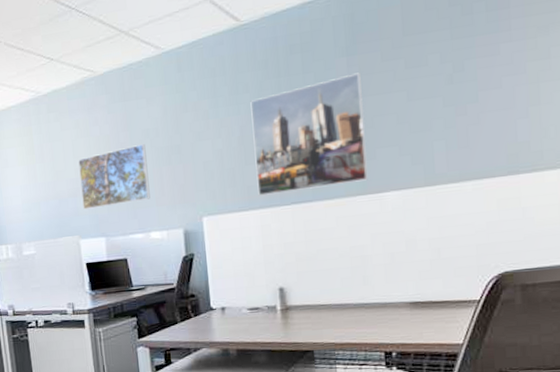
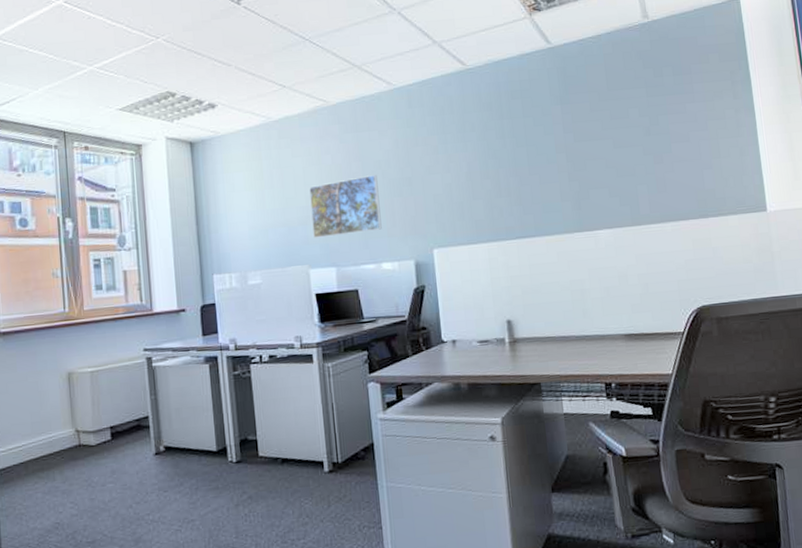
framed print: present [250,72,368,196] -> none [476,120,584,230]

